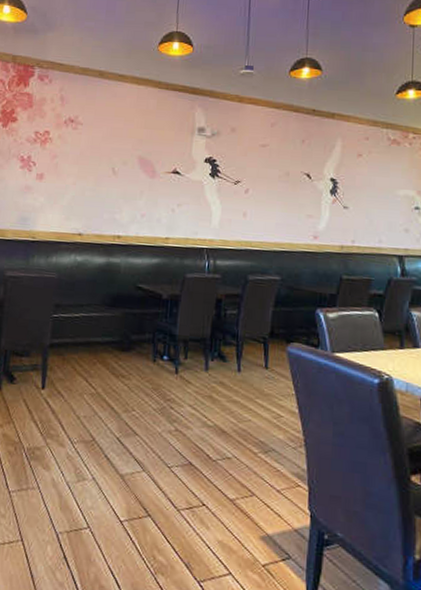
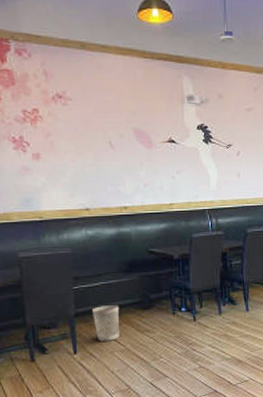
wastebasket: none [67,339,97,381] -> present [91,305,120,342]

